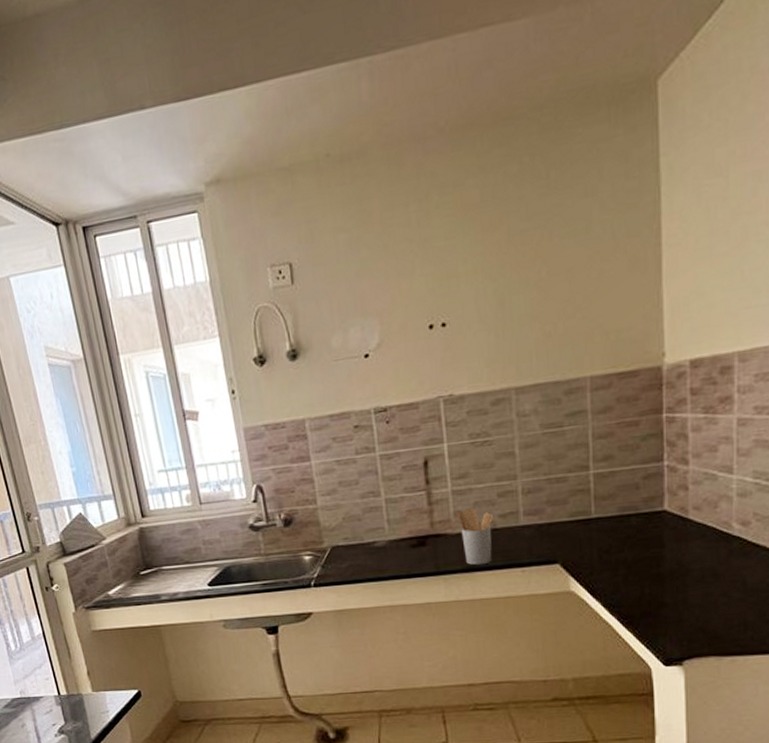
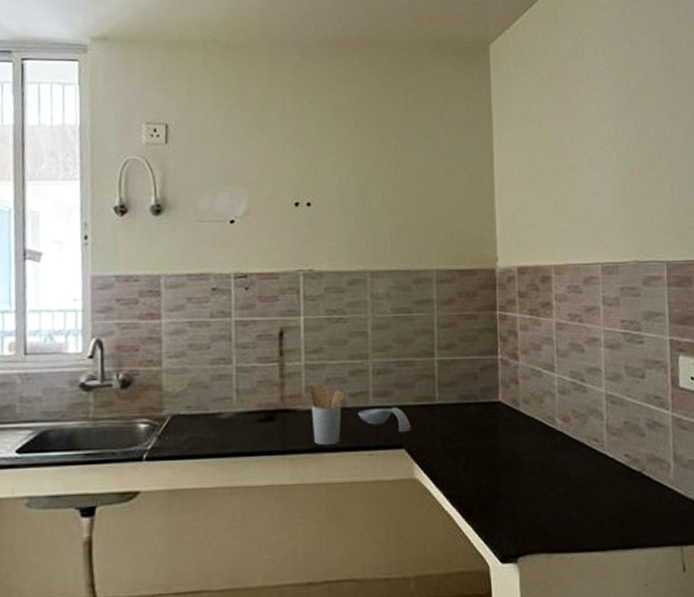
spoon rest: none [509,524,565,549] -> present [358,407,411,433]

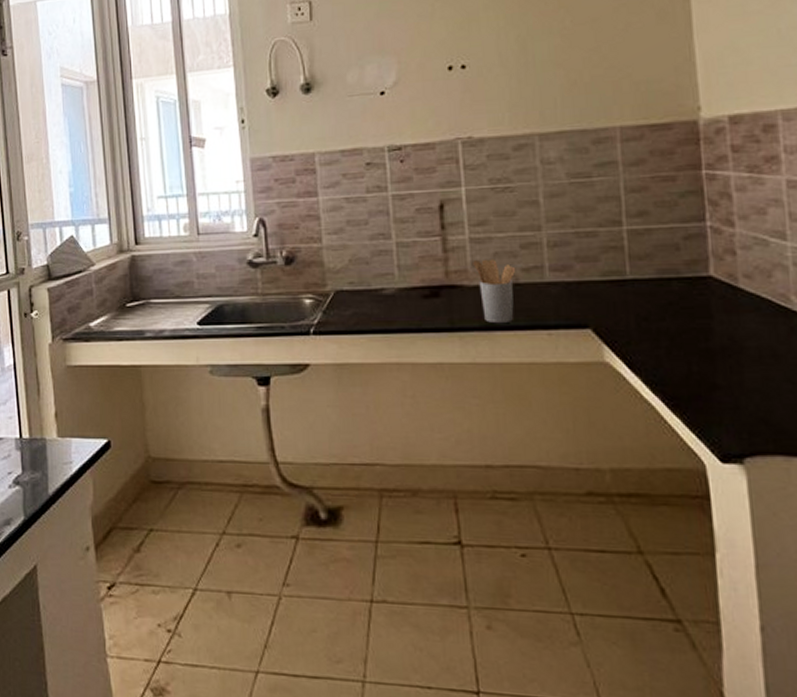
spoon rest: present [358,407,411,433] -> none [533,282,598,312]

